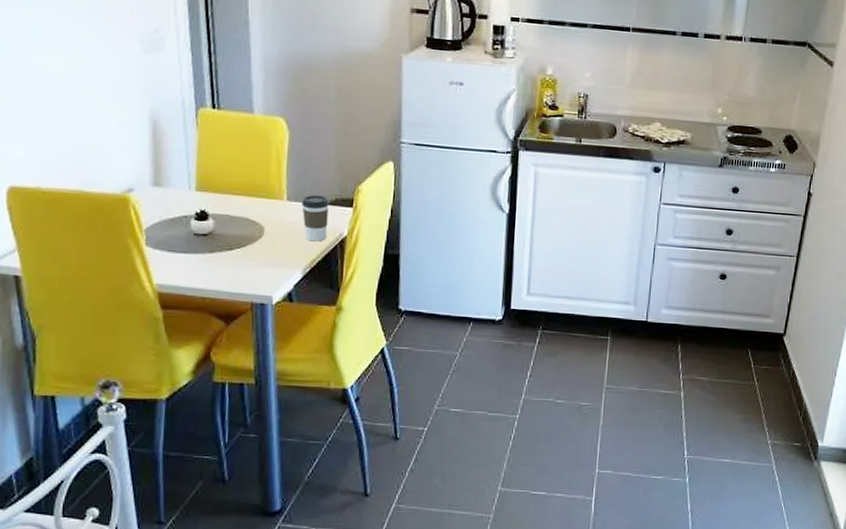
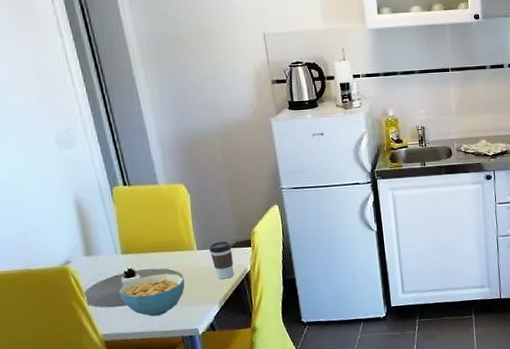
cereal bowl: none [184,221,266,273] -> present [118,273,185,316]

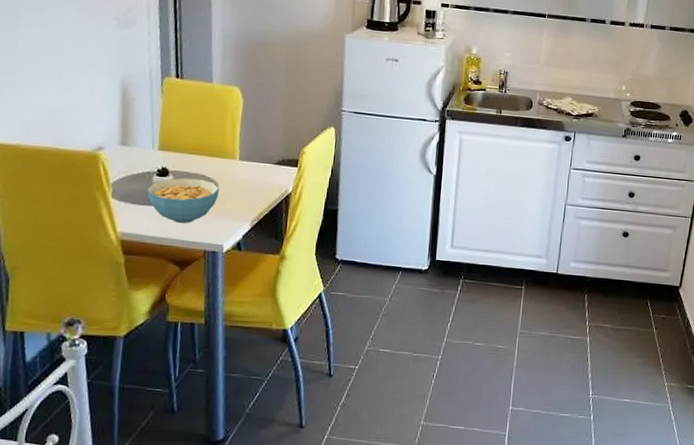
coffee cup: present [209,241,234,279] -> none [252,155,277,197]

